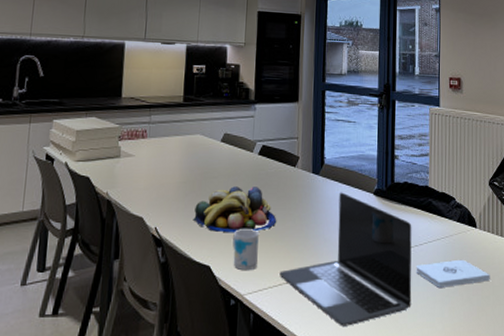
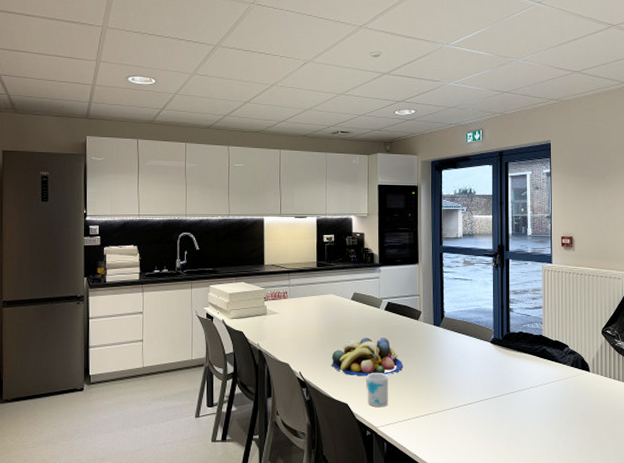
laptop: present [279,192,412,326] -> none [408,341,528,455]
notepad: present [416,259,490,288] -> none [532,399,604,423]

